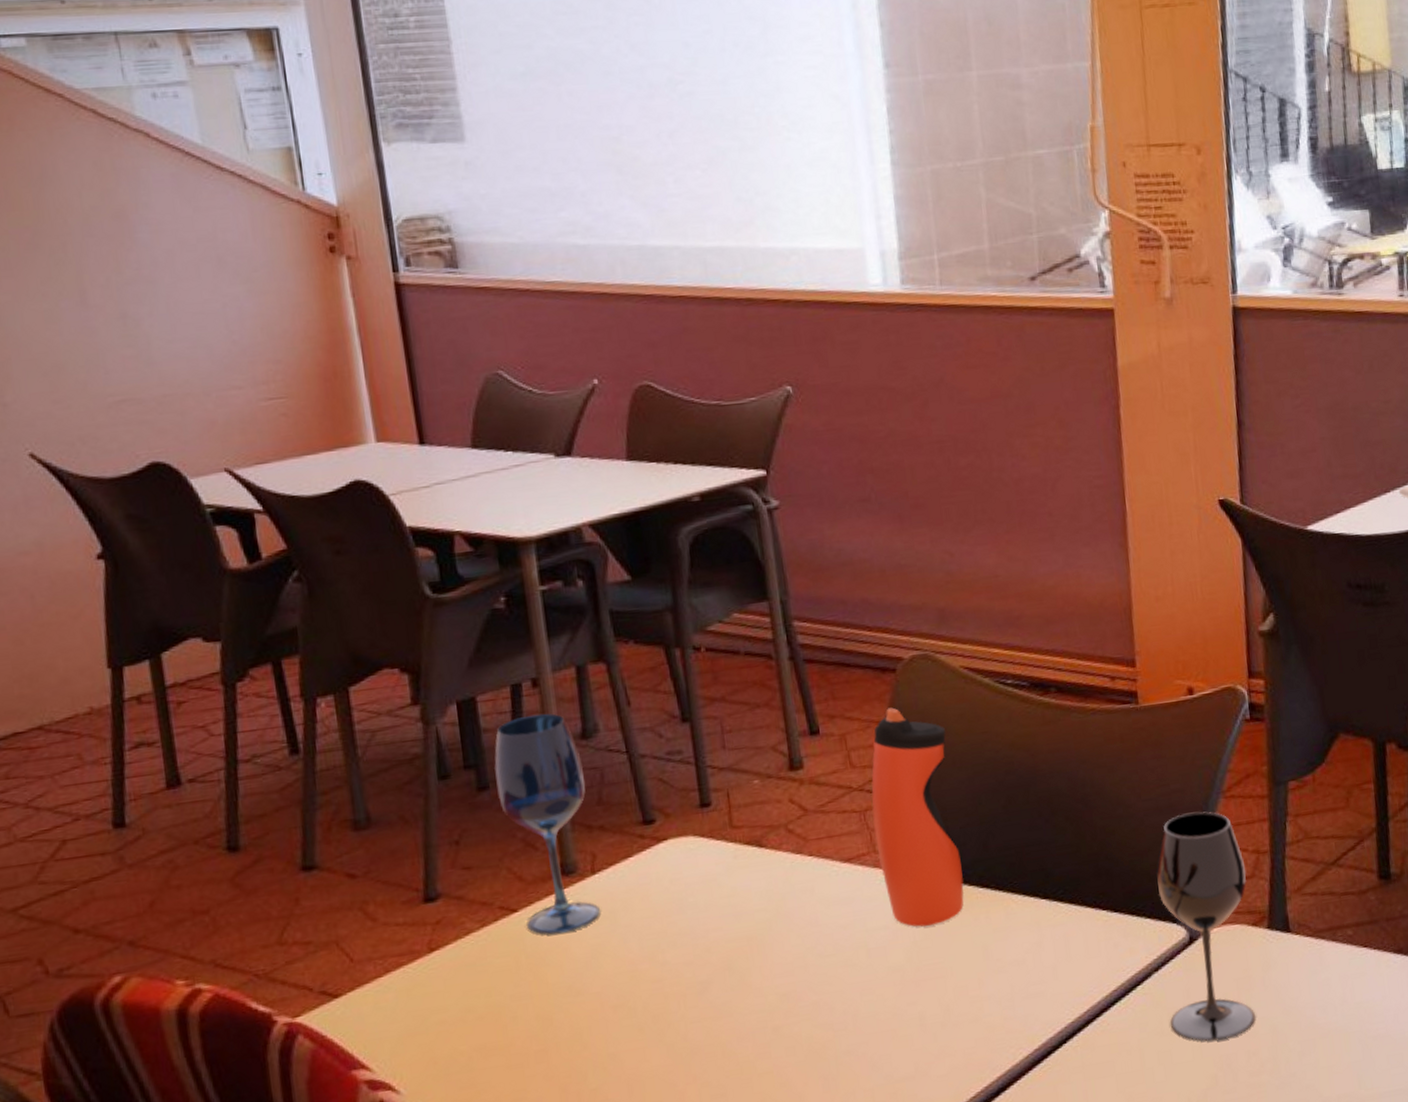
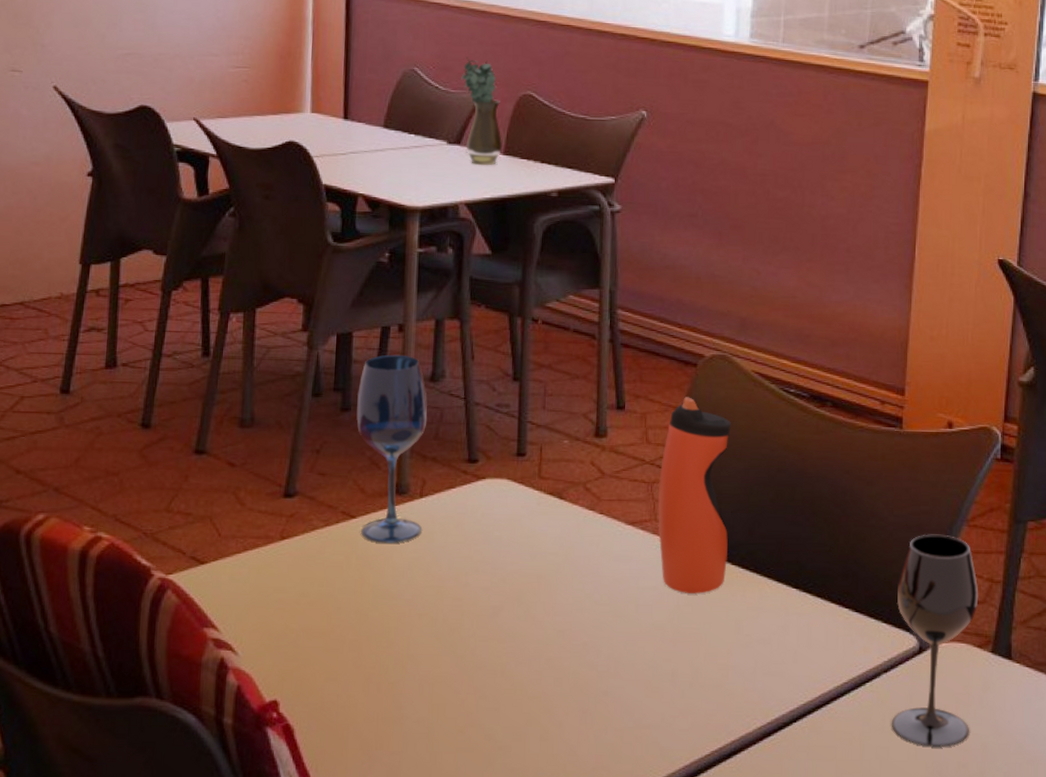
vase: none [558,349,625,478] -> present [461,56,503,166]

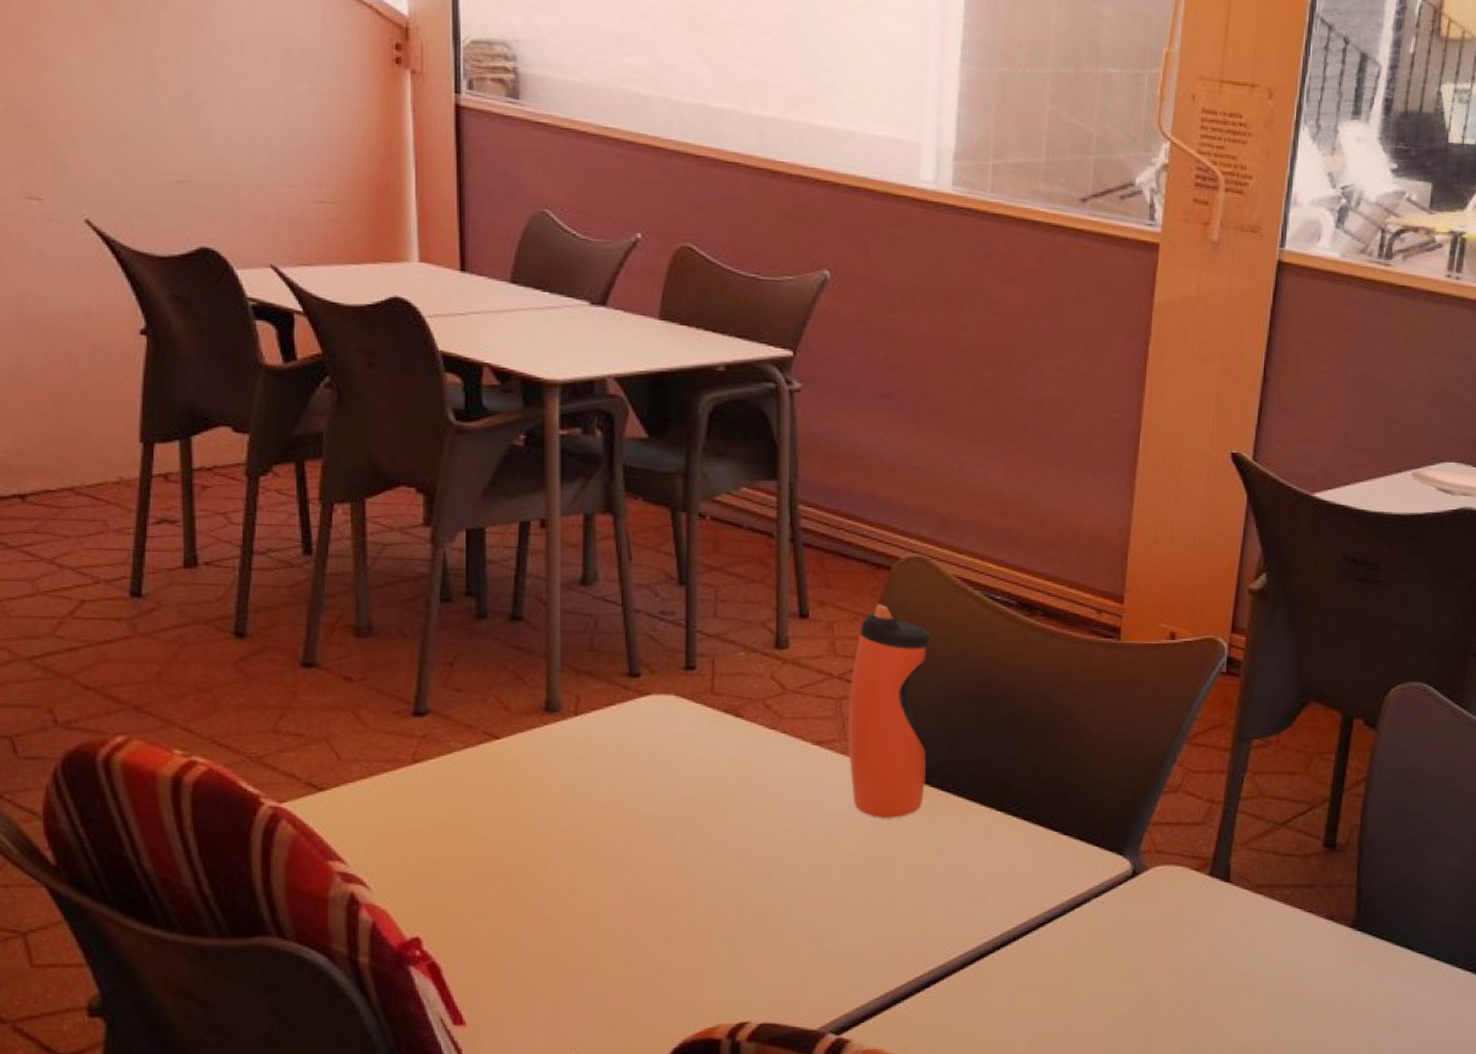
wineglass: present [356,354,428,543] -> none [495,554,579,766]
vase: present [461,56,503,166] -> none [604,197,658,333]
wineglass: present [892,534,979,747] -> none [1102,753,1198,971]

